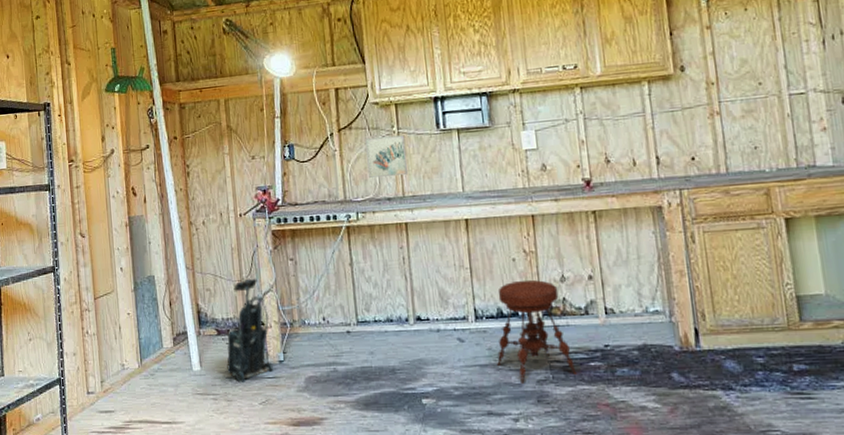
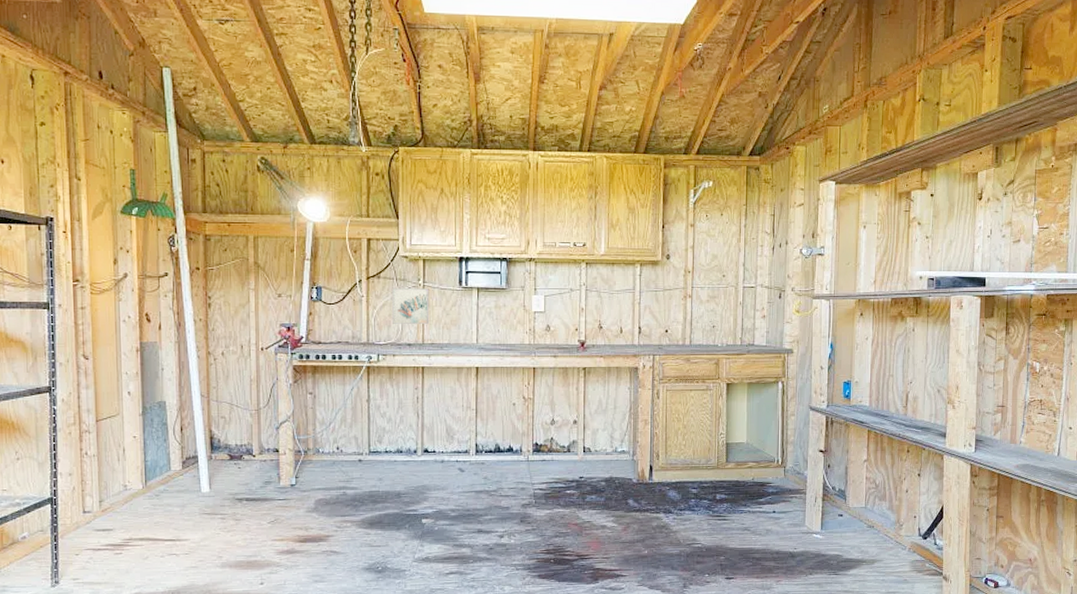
vacuum cleaner: present [227,278,273,382] -> none [237,408,284,503]
stool: present [497,279,578,385] -> none [490,421,556,508]

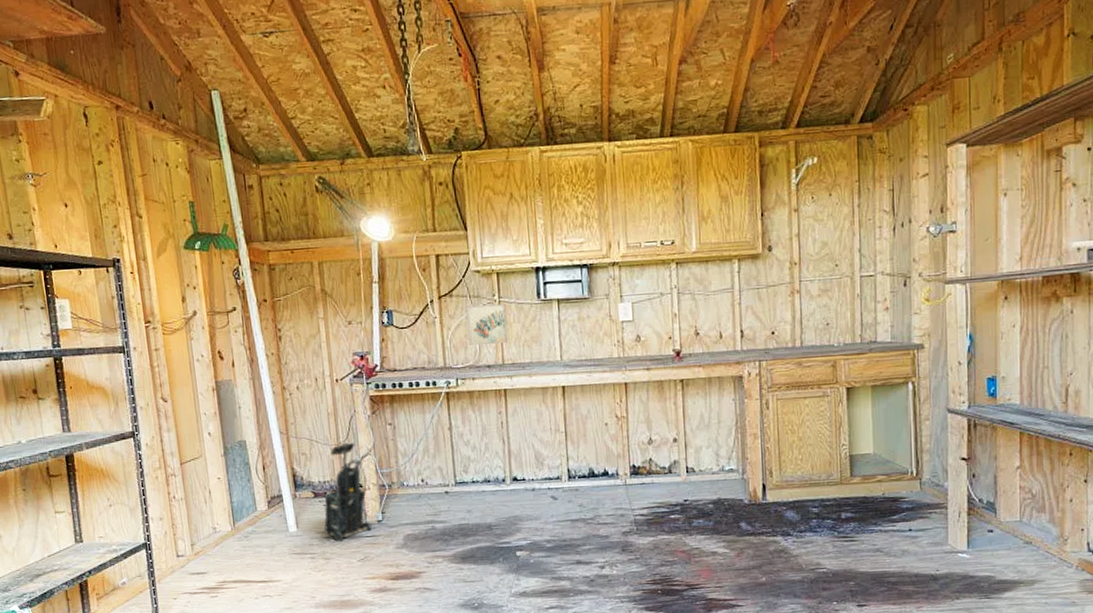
vacuum cleaner: none [237,408,284,503] -> present [324,442,372,542]

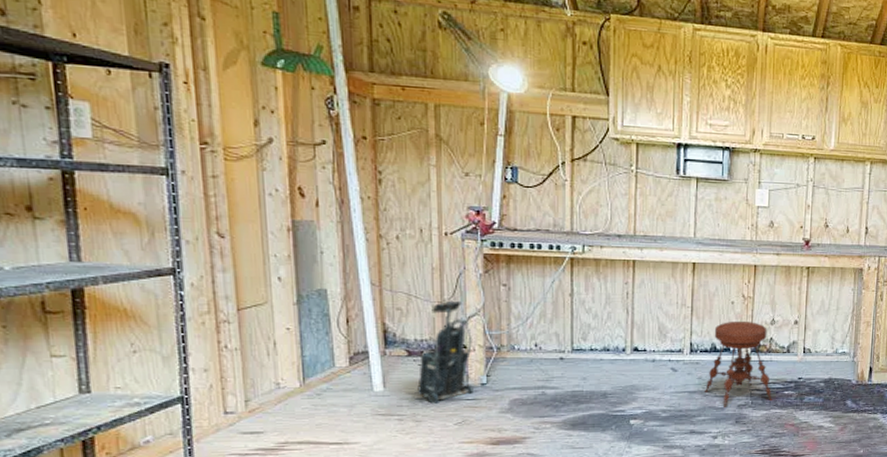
wall art: present [466,304,509,345] -> none [599,173,643,214]
stool: none [587,442,660,536] -> present [705,321,773,408]

